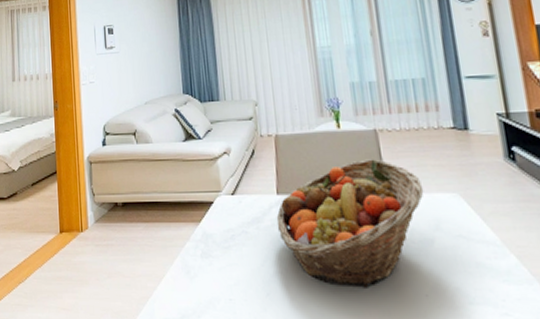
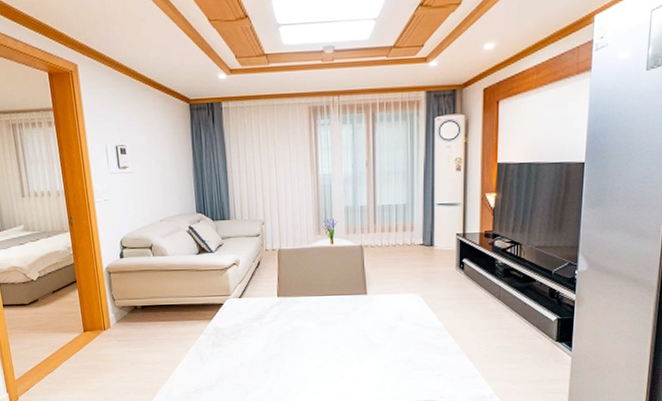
fruit basket: present [276,159,424,288] -> none [276,268,394,363]

